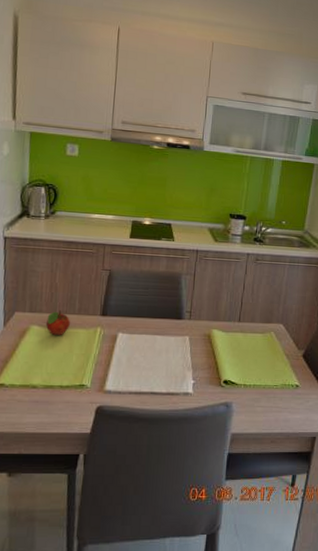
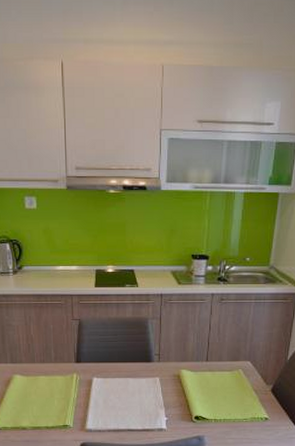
fruit: present [45,310,70,336] -> none [26,360,48,383]

